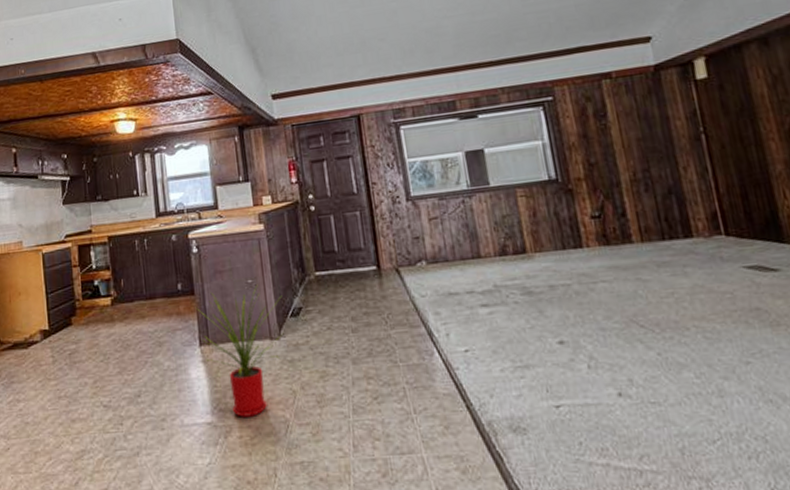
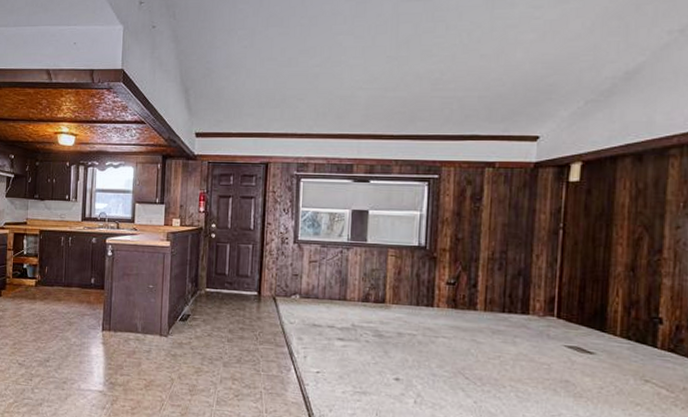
house plant: present [196,286,283,417] -> none [104,289,175,393]

